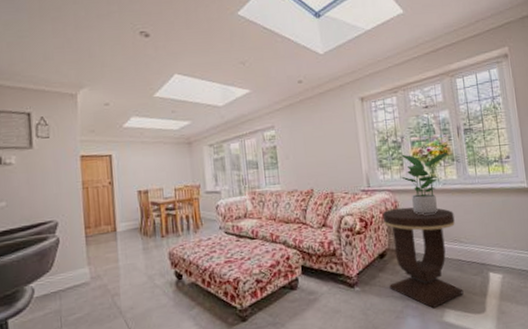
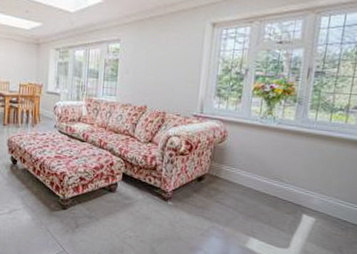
side table: present [382,207,464,309] -> none [201,137,282,235]
potted plant: present [401,152,449,215] -> none [236,88,292,149]

